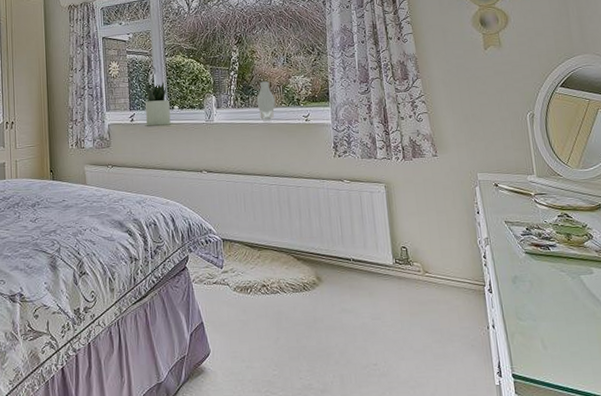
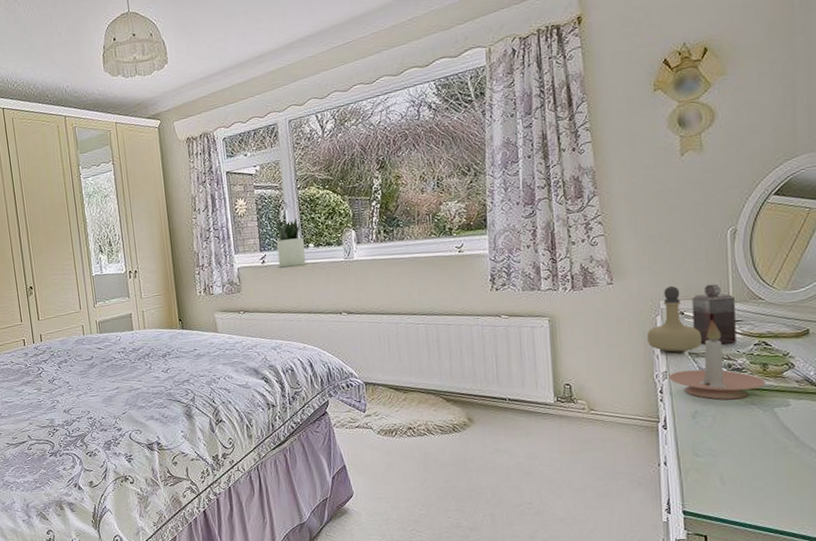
vase: present [256,81,275,123] -> none [402,210,424,257]
perfume bottle: none [468,160,515,221] -> present [646,285,703,353]
candle holder: none [490,192,572,267] -> present [668,320,766,400]
perfume bottle: none [503,160,543,215] -> present [692,284,736,344]

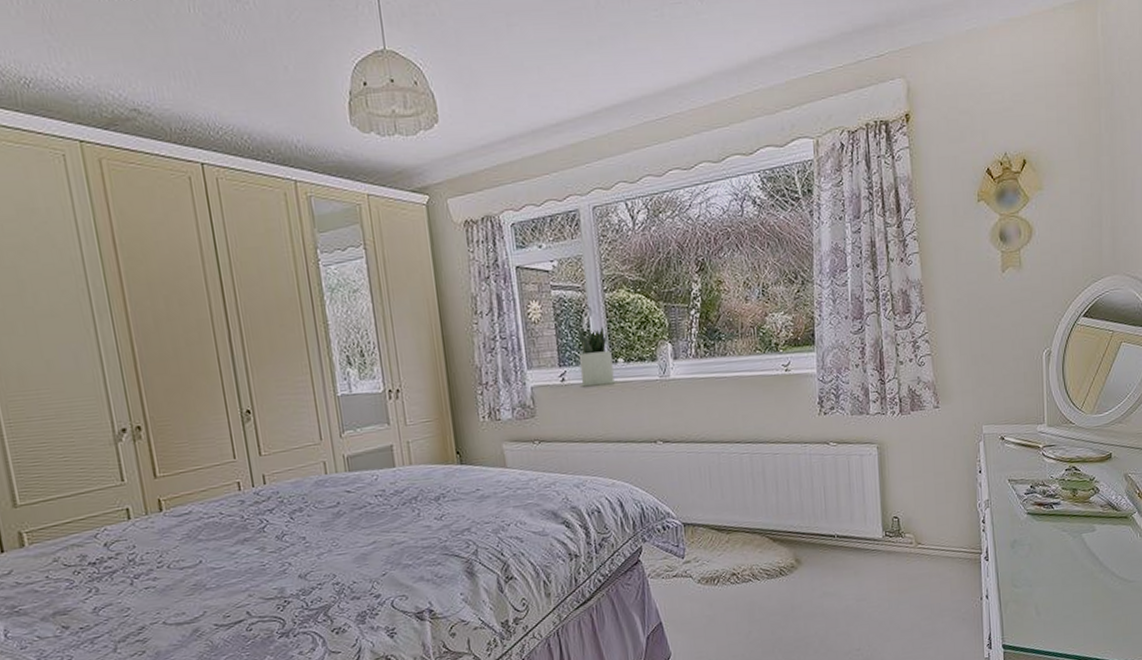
perfume bottle: present [646,285,703,353] -> none [970,409,1021,480]
candle holder: present [668,320,766,400] -> none [990,445,1076,527]
perfume bottle: present [692,284,736,344] -> none [1011,407,1050,470]

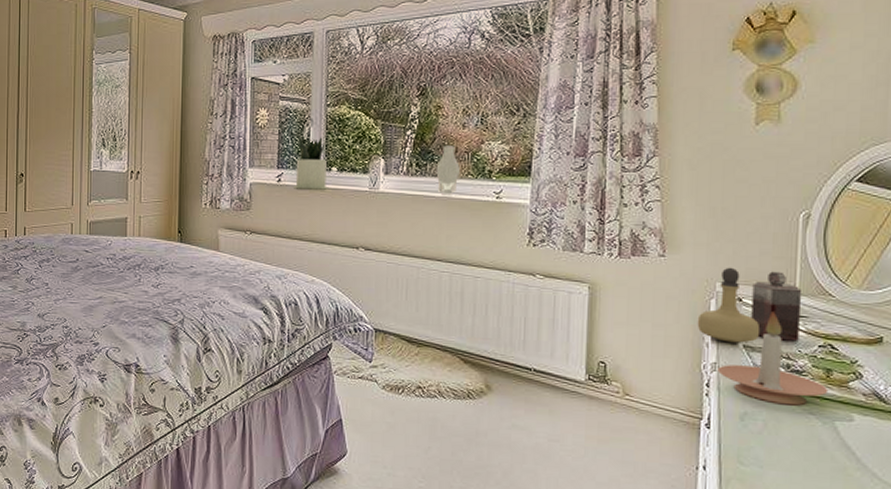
vase: none [724,321,748,376] -> present [436,145,460,197]
perfume bottle: none [970,409,1021,480] -> present [697,267,761,343]
candle holder: none [990,445,1076,527] -> present [718,312,829,406]
perfume bottle: none [1011,407,1050,470] -> present [751,271,803,341]

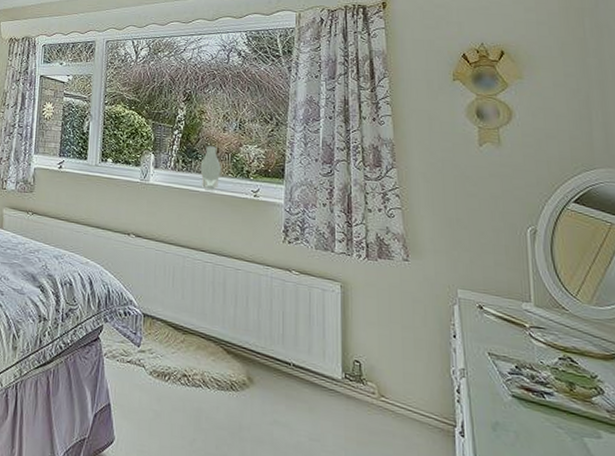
planter: present [292,137,329,191] -> none [72,129,104,180]
perfume bottle: present [697,267,761,343] -> none [443,275,503,351]
candle holder: present [718,312,829,406] -> none [466,321,574,419]
perfume bottle: present [751,271,803,341] -> none [491,282,540,352]

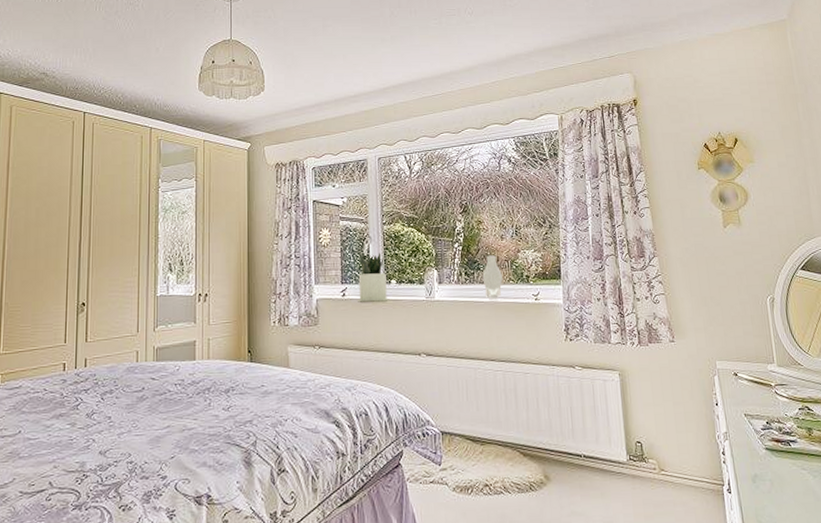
planter: none [72,129,104,180] -> present [356,253,390,304]

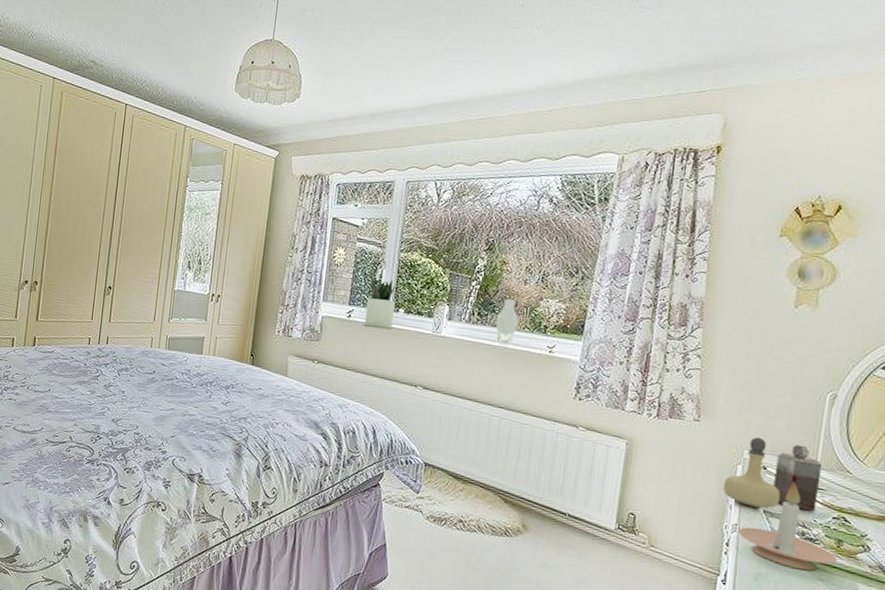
perfume bottle: none [706,347,755,413] -> present [723,436,781,509]
candle holder: none [729,383,813,464] -> present [738,482,838,571]
perfume bottle: none [743,348,784,407] -> present [773,444,823,512]

